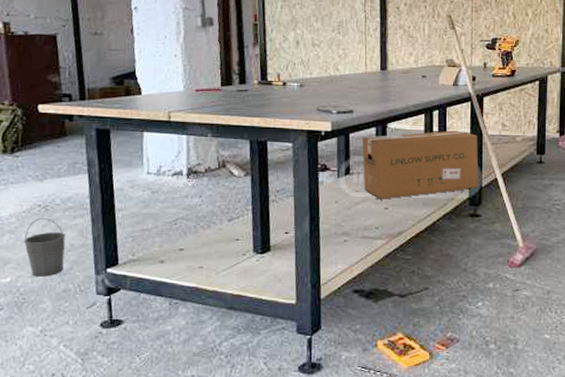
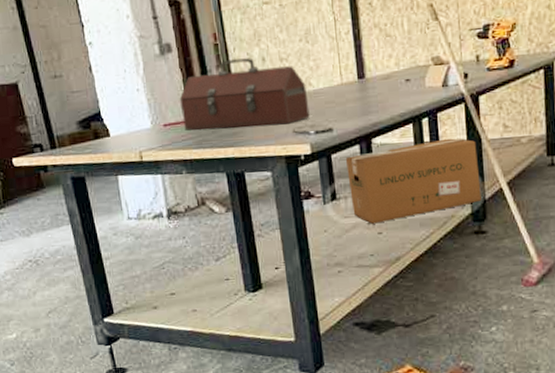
bucket: present [23,217,66,277] -> none [21,272,63,331]
toolbox: none [214,39,334,102] -> present [179,58,310,131]

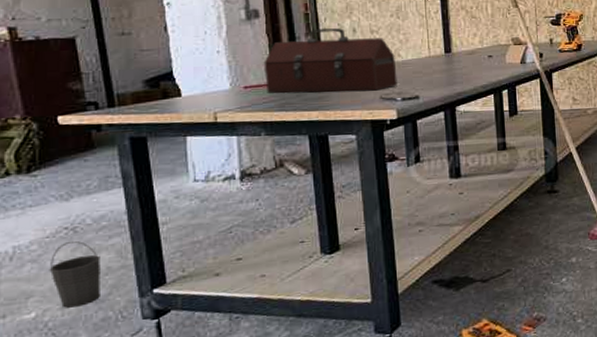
bucket: none [21,272,63,331] -> present [49,240,100,308]
box: present [345,138,482,224] -> none [430,108,554,185]

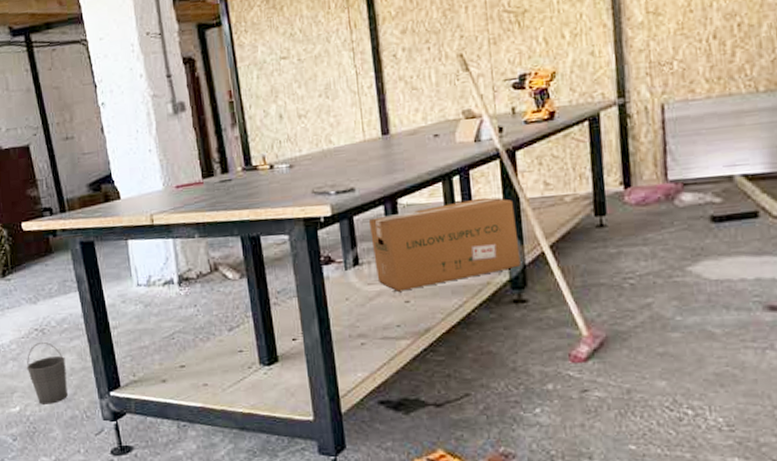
toolbox: present [263,28,397,94] -> none [192,115,330,192]
box: none [430,108,554,185] -> present [368,197,521,292]

